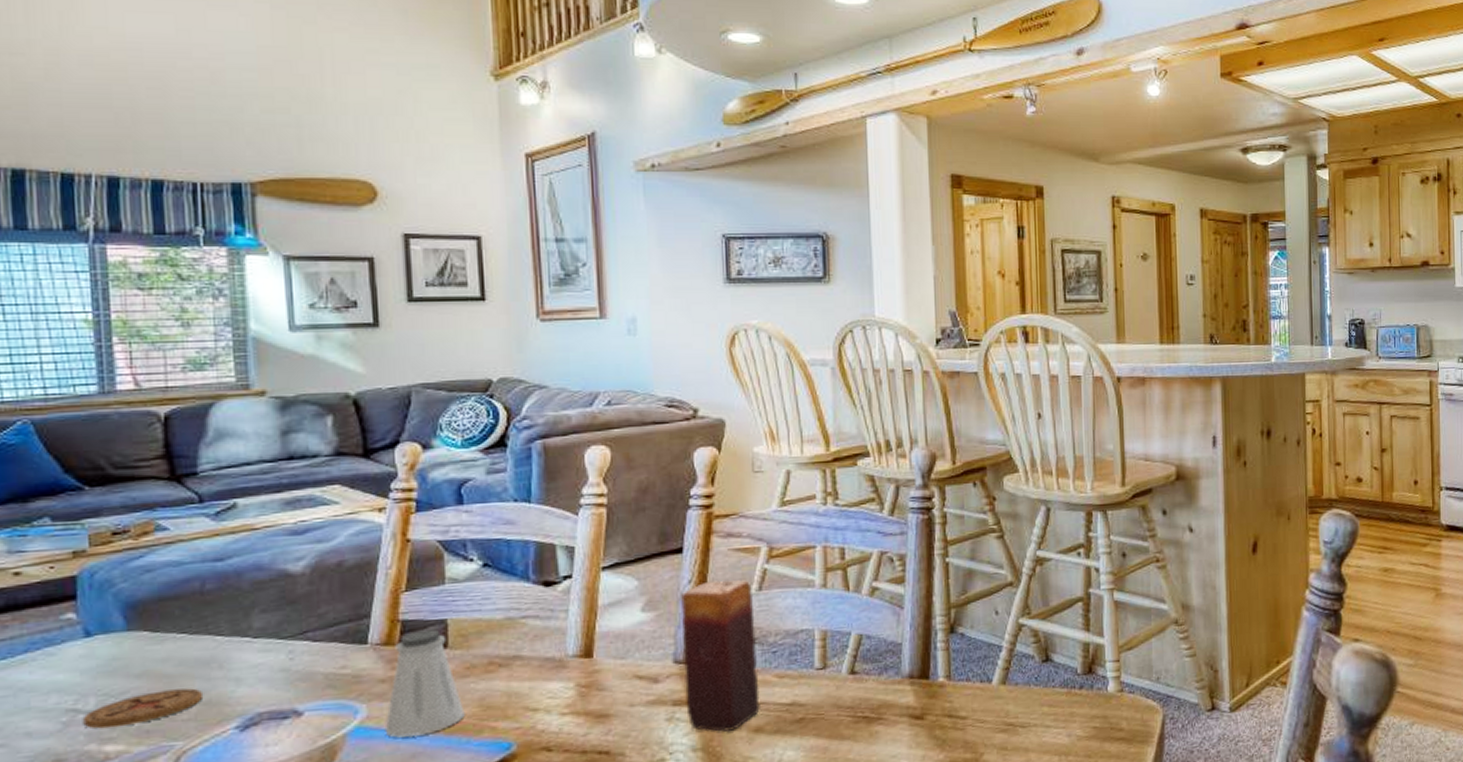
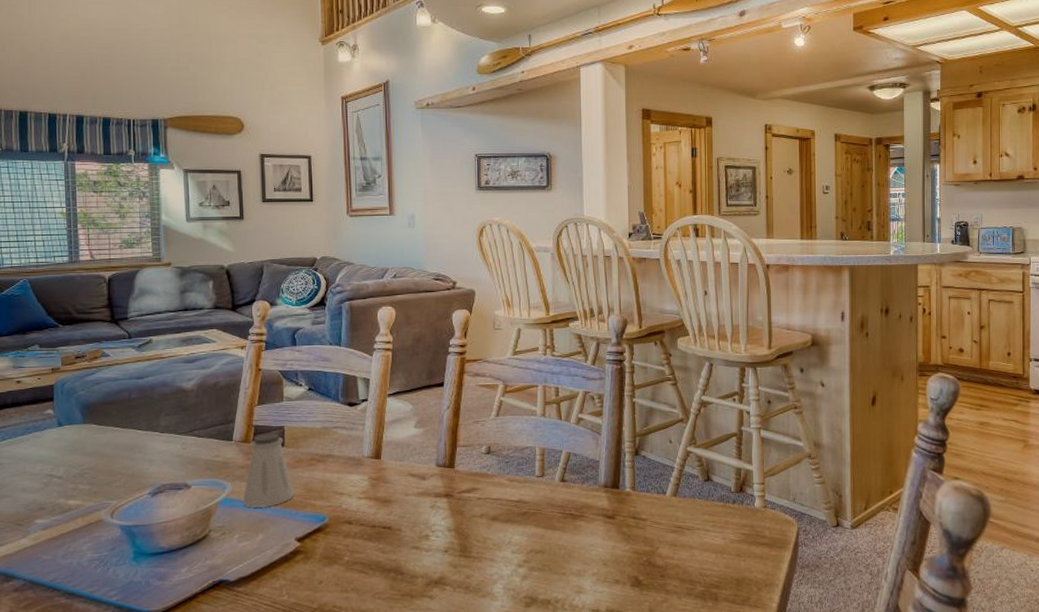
coaster: present [82,688,204,729] -> none [56,465,130,489]
candle: present [681,580,760,732] -> none [441,407,496,519]

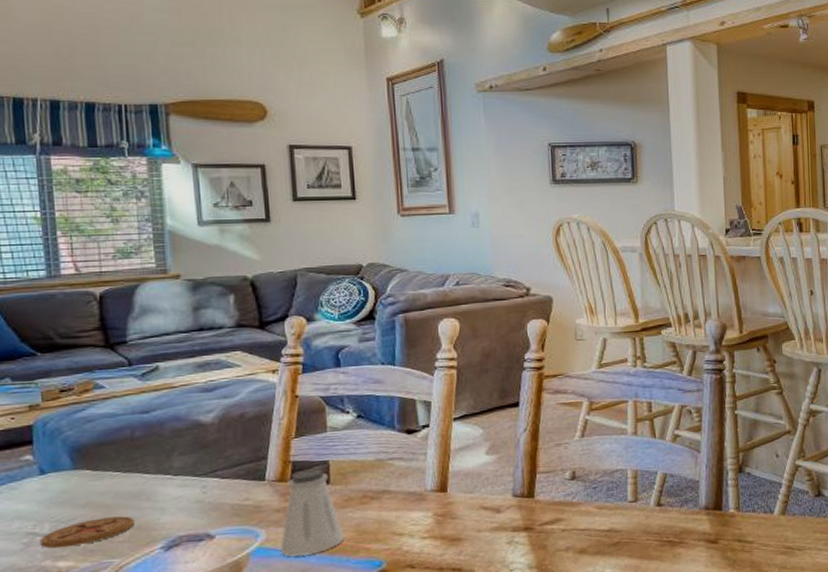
coaster: none [56,465,130,489] -> present [39,516,136,549]

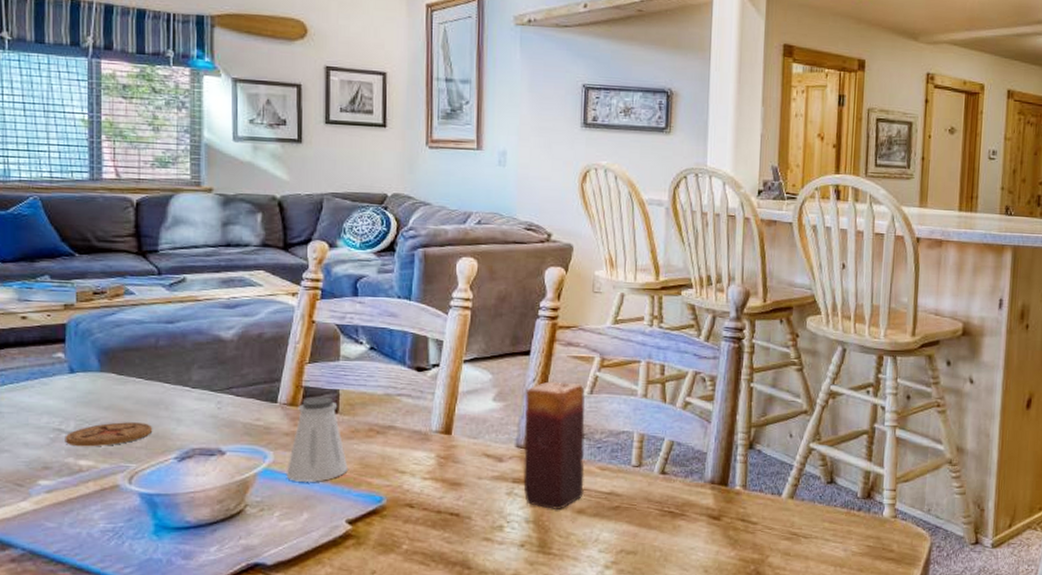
candle: none [518,428,584,553] -> present [523,381,586,511]

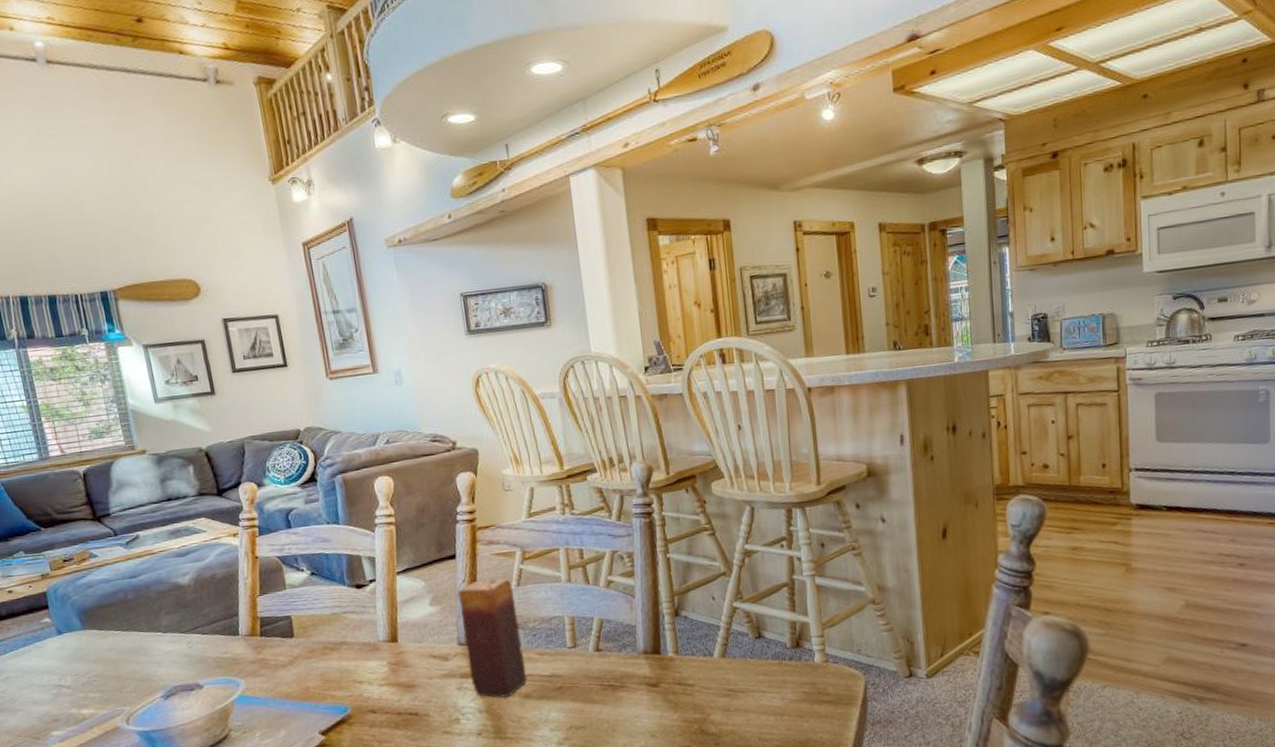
coaster: present [65,422,153,447] -> none [65,669,138,698]
saltshaker: present [286,397,348,482] -> none [258,623,312,704]

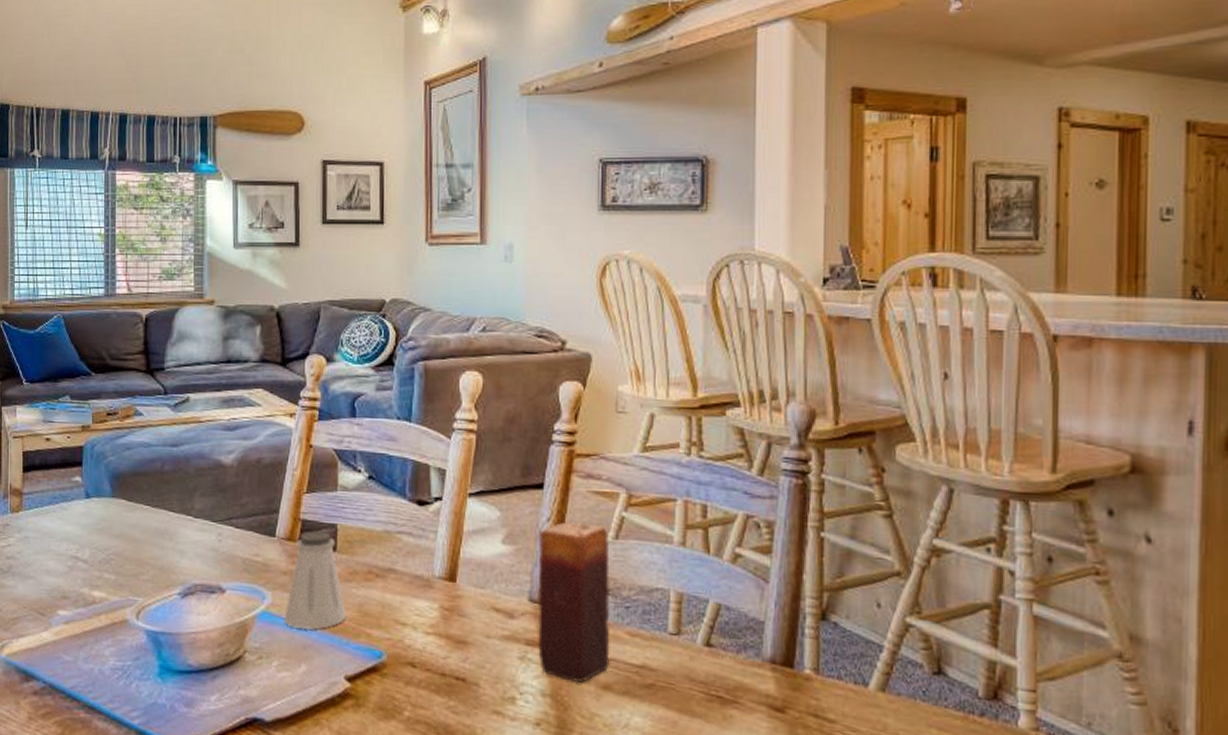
saltshaker: none [258,623,312,704] -> present [284,531,347,630]

